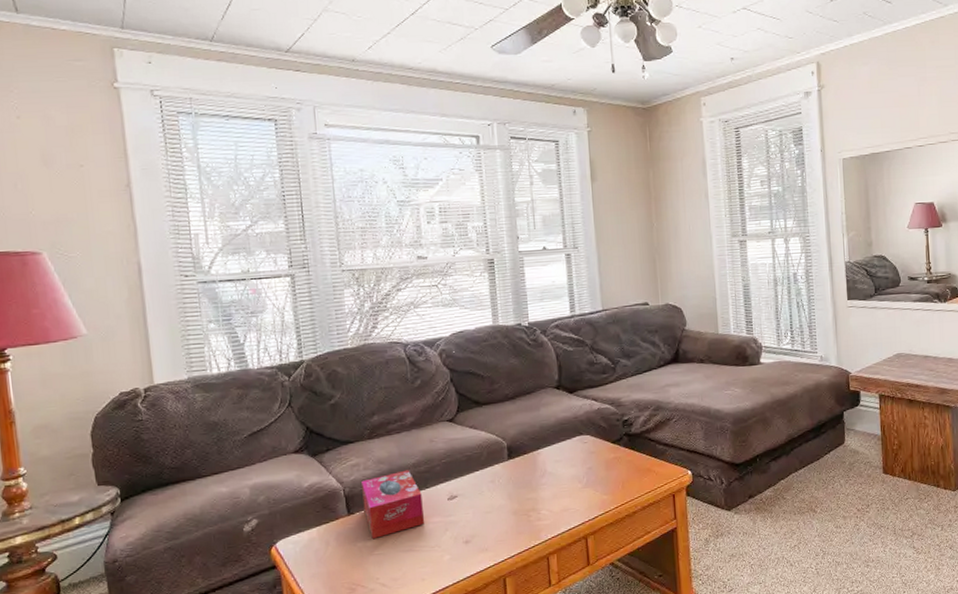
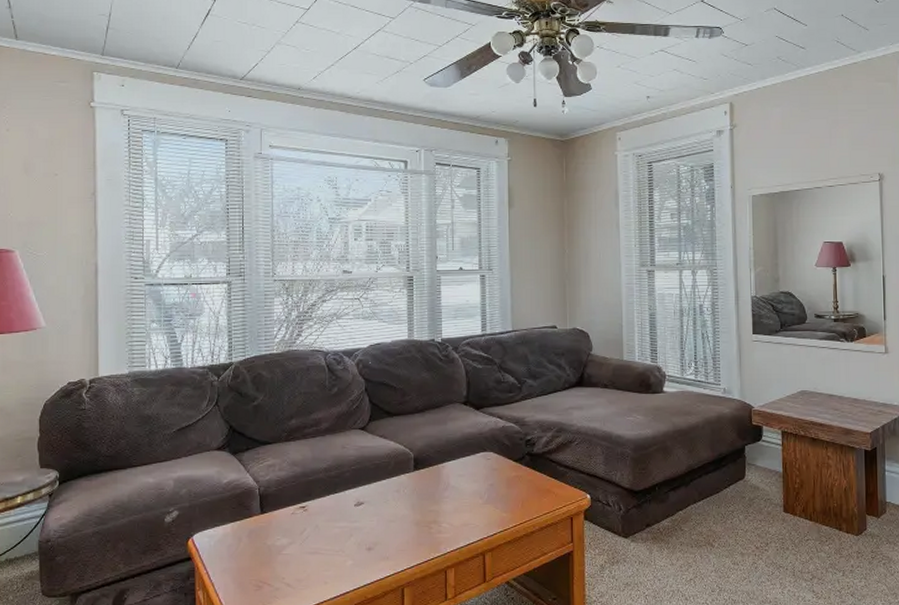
tissue box: present [361,470,425,539] -> none [276,474,332,538]

